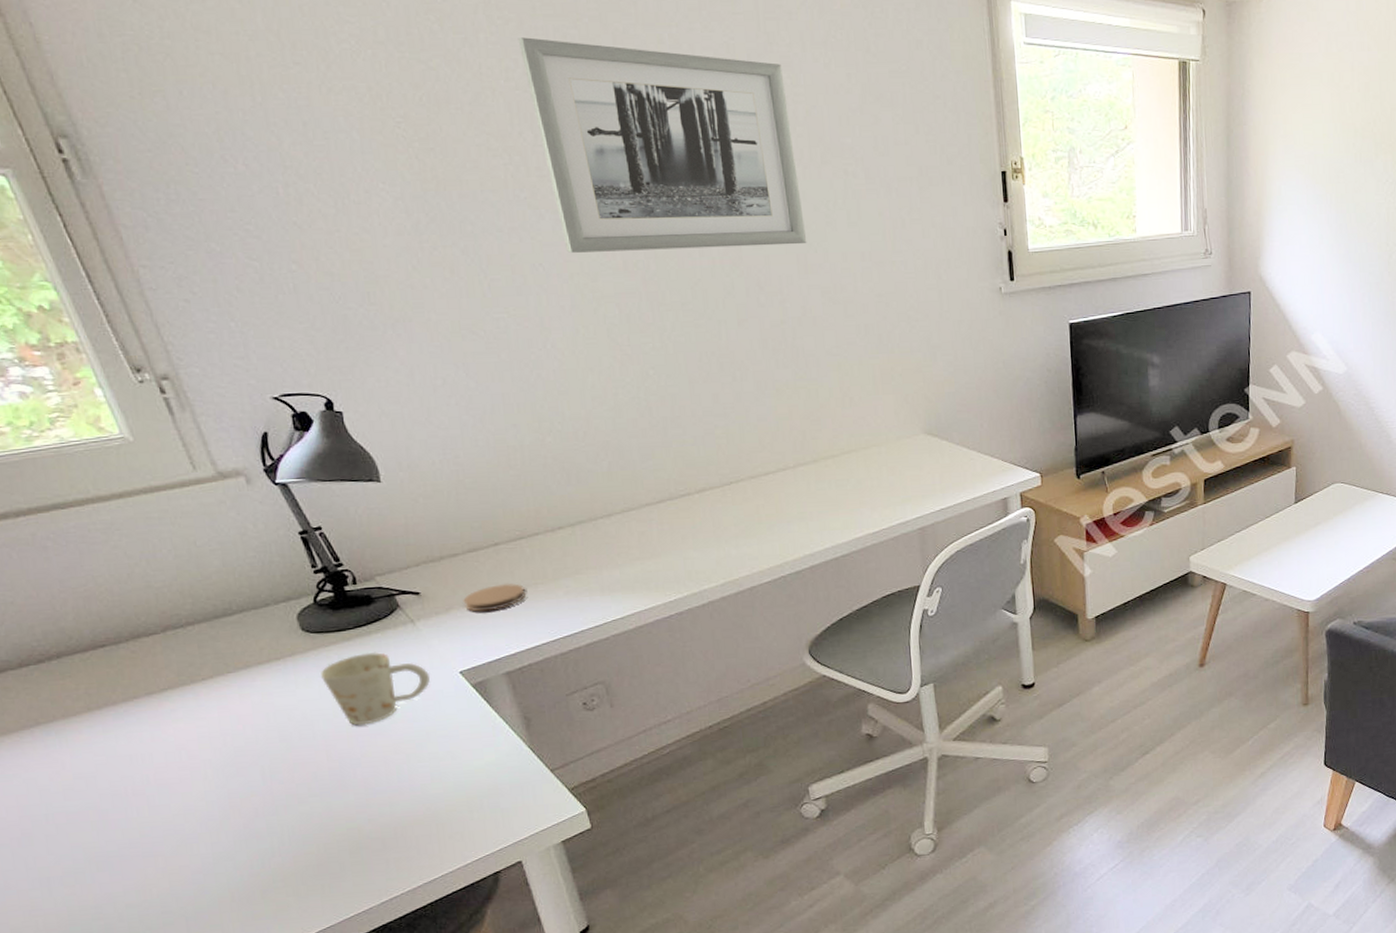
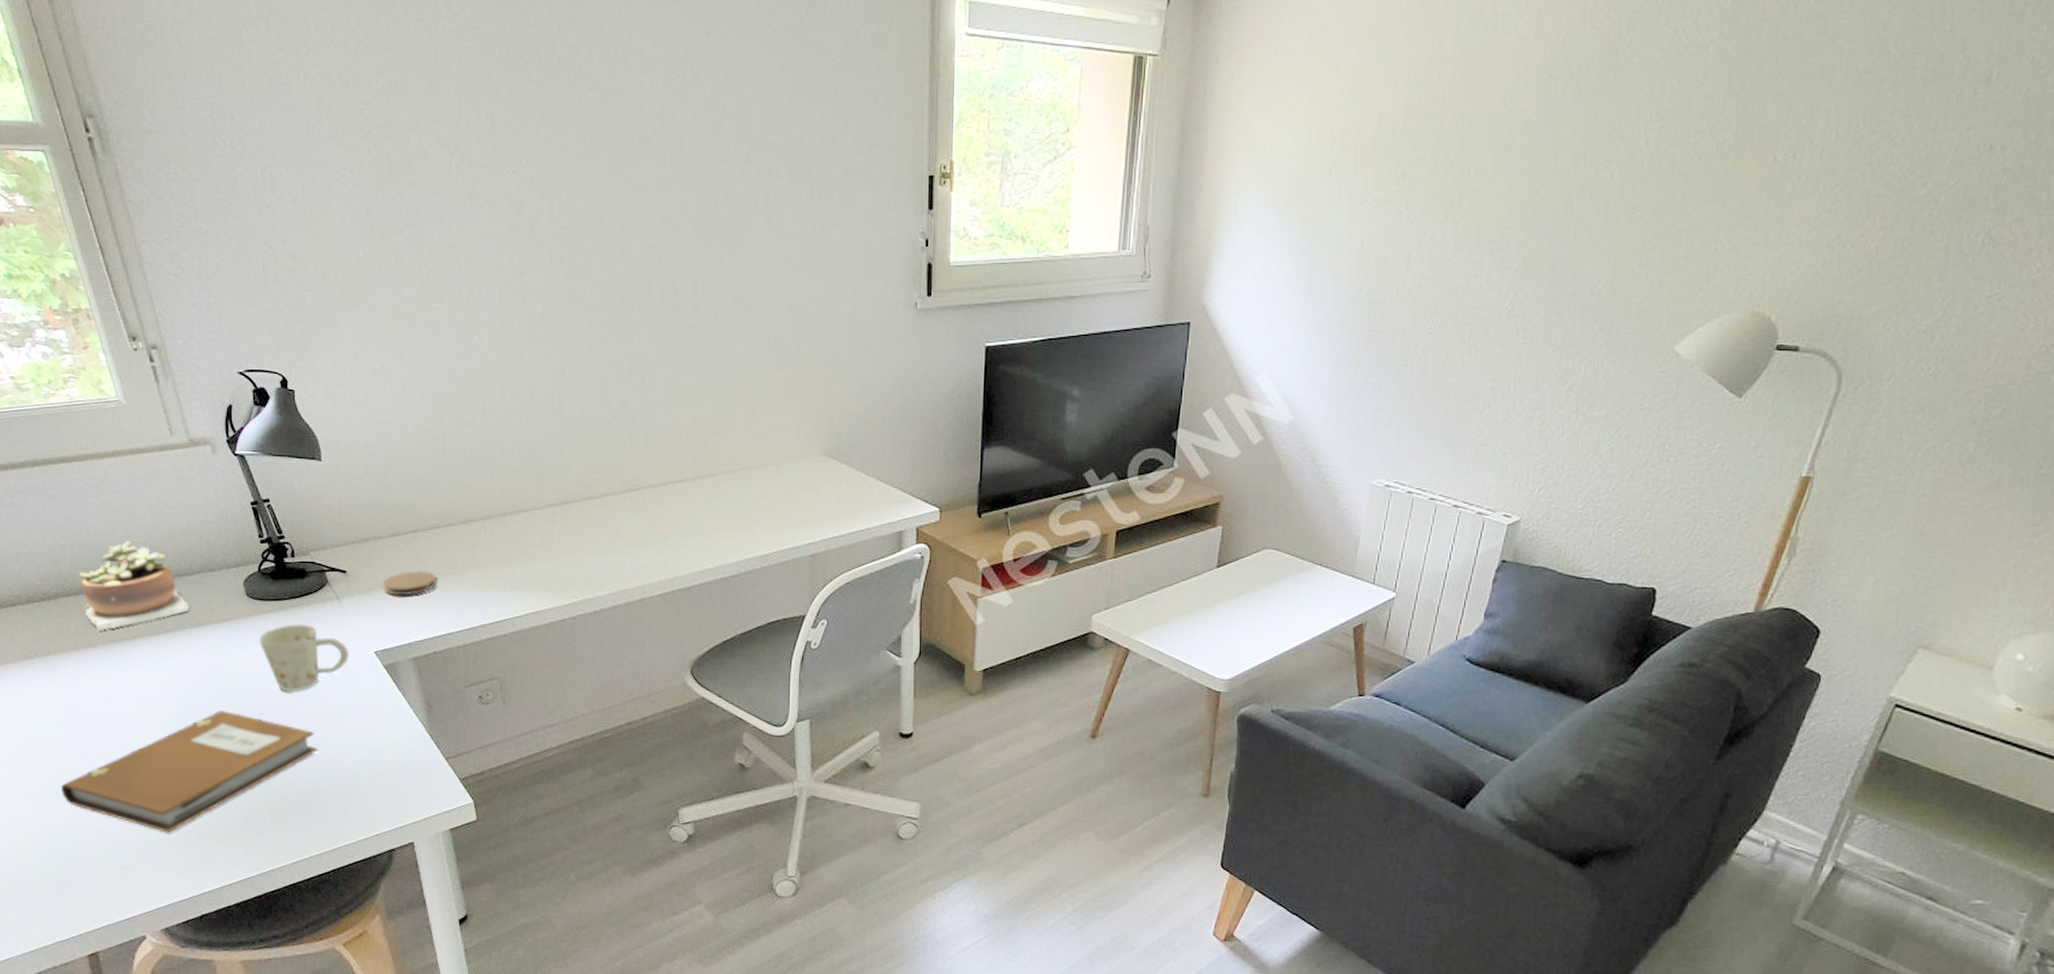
notebook: none [80,753,402,895] -> present [60,709,318,834]
succulent plant: none [86,587,232,687] -> present [78,541,189,630]
wall art: present [517,37,807,253] -> none [472,25,725,247]

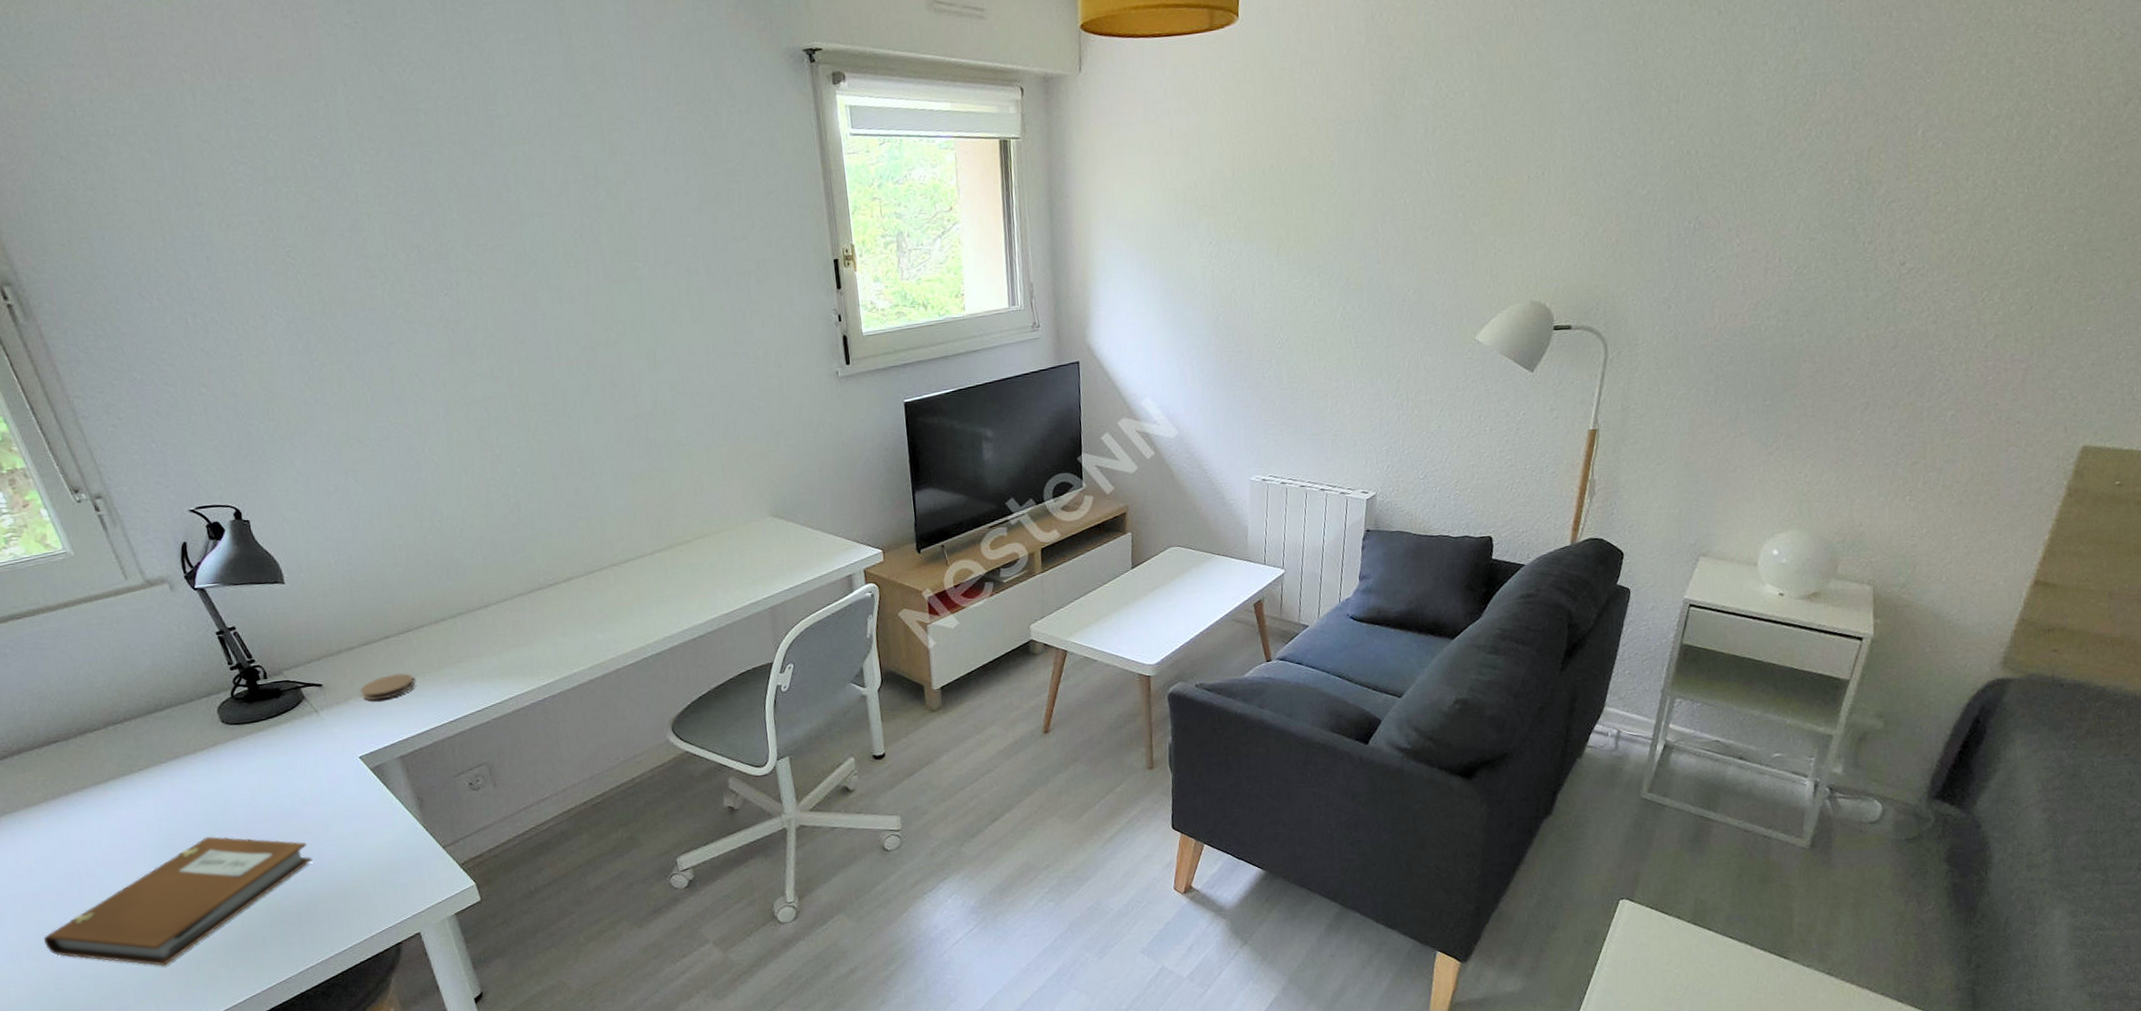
succulent plant: present [78,541,189,630] -> none [41,687,163,778]
mug: present [259,623,350,692] -> none [239,740,334,809]

